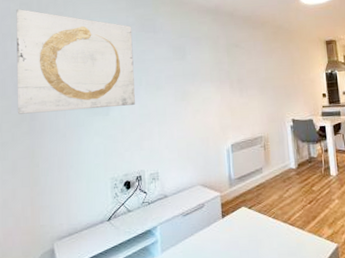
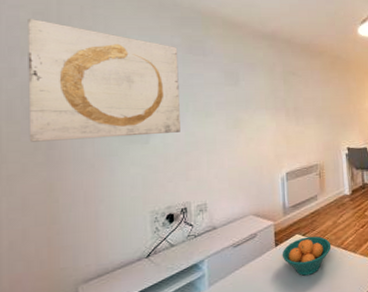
fruit bowl: none [228,209,278,250] -> present [282,236,331,276]

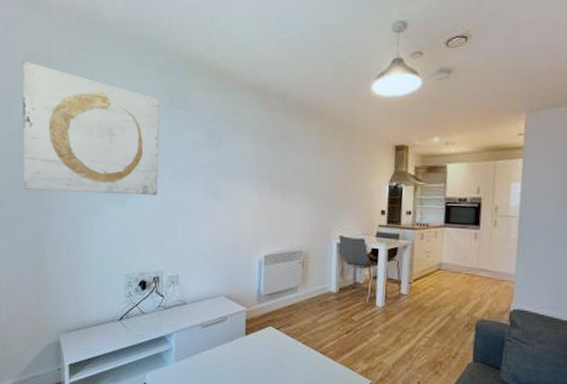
fruit bowl: present [282,236,331,276] -> none [251,331,308,373]

